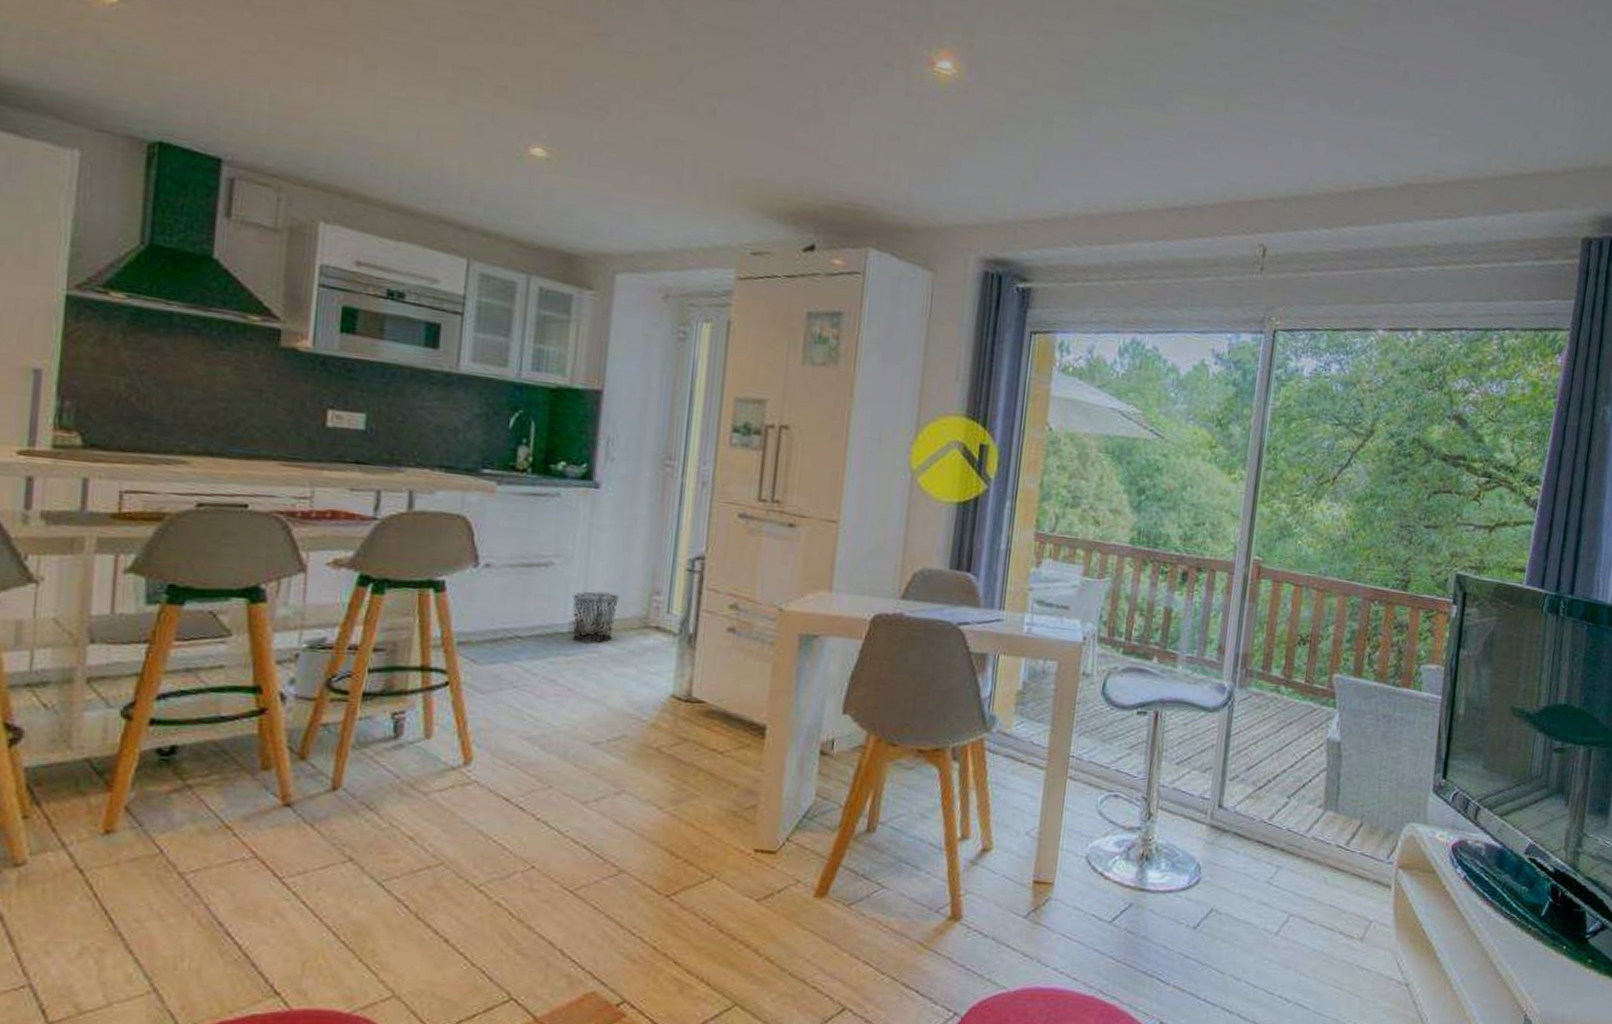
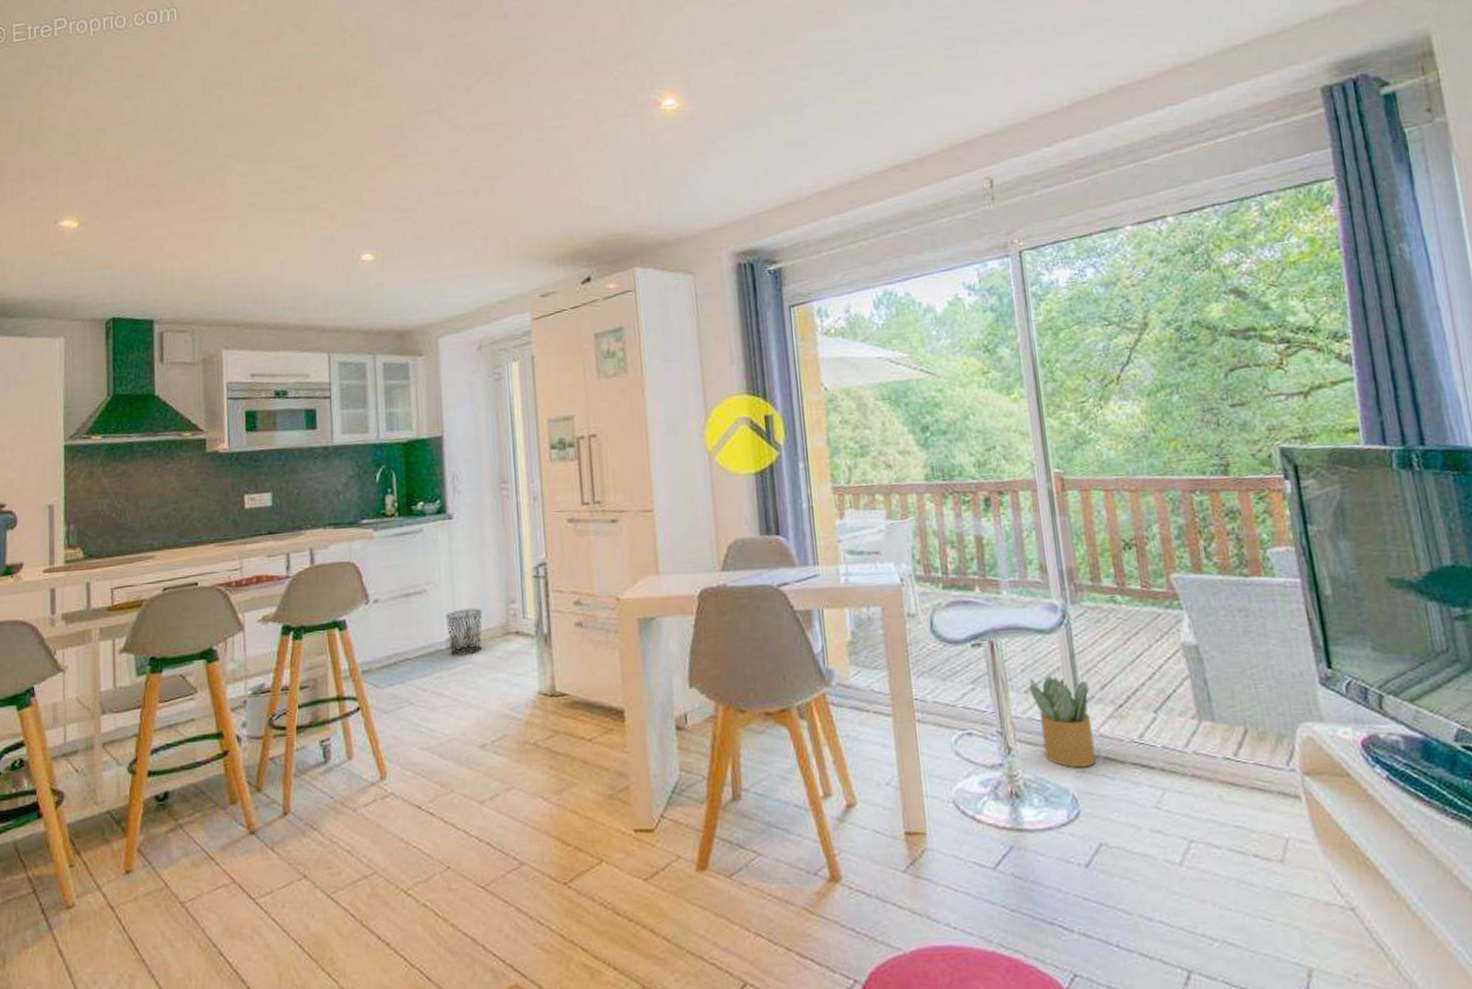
potted plant: none [1181,751,1236,840] -> present [1029,676,1096,768]

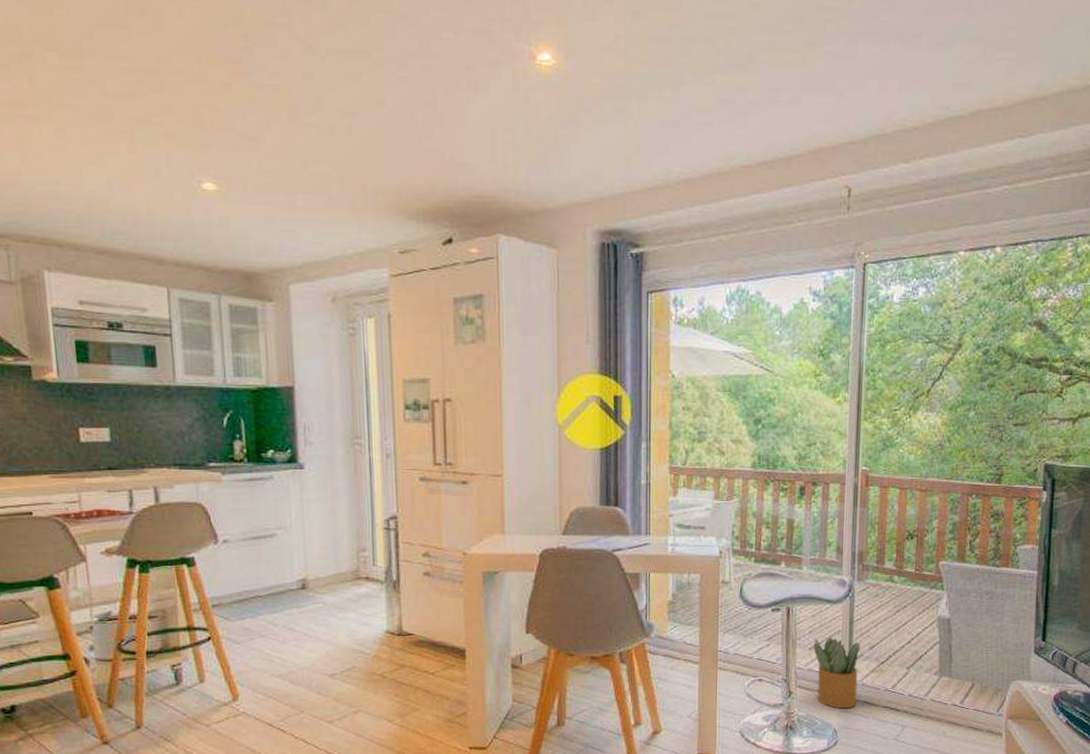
waste bin: present [445,608,483,656] -> none [296,553,334,596]

